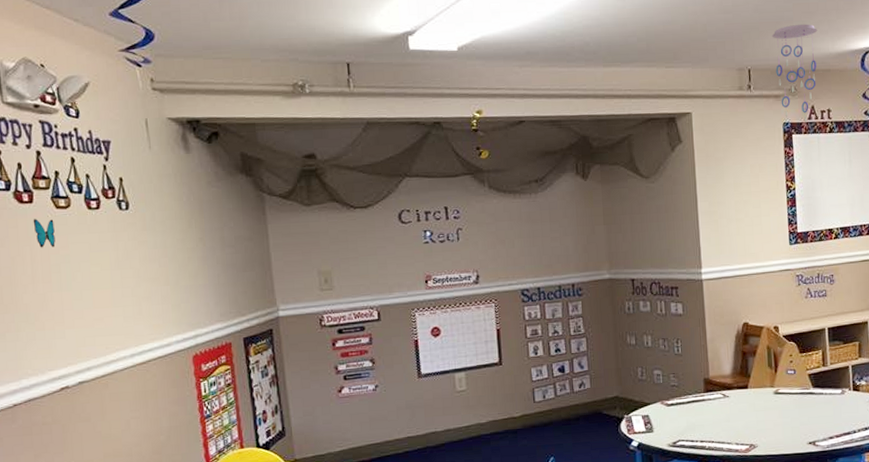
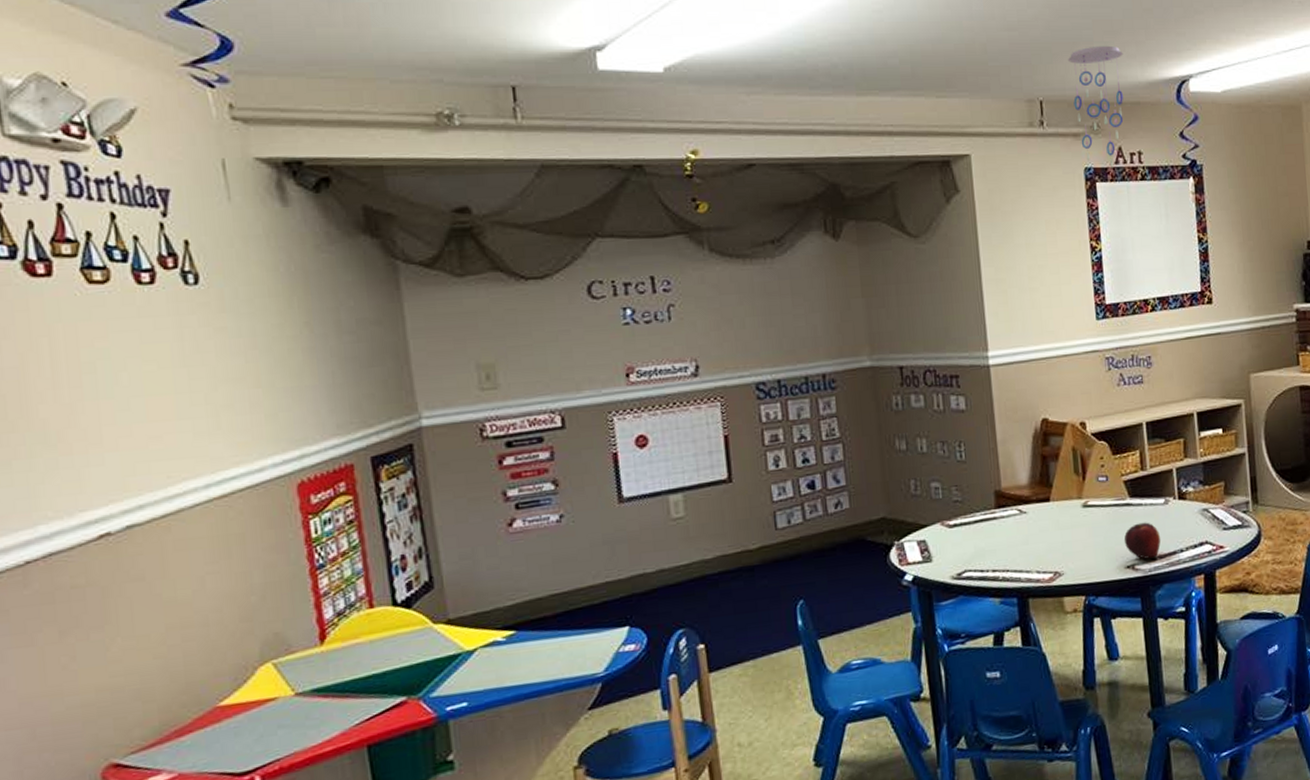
decorative butterfly: present [33,219,55,248] -> none [52,298,88,340]
fruit: none [807,408,838,438] -> present [1124,522,1161,559]

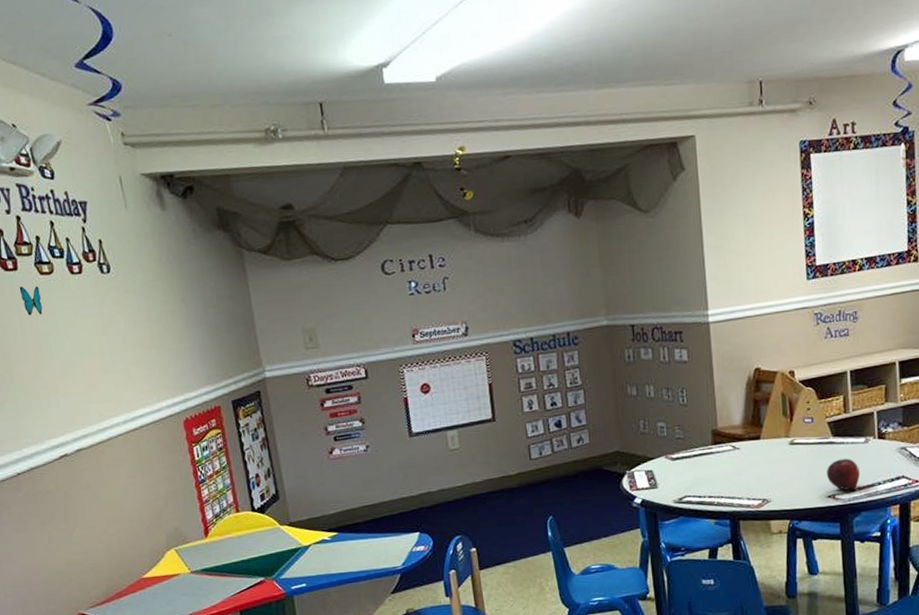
decorative butterfly: none [52,298,88,340] -> present [19,286,43,316]
ceiling mobile: present [1067,45,1124,168] -> none [786,23,840,140]

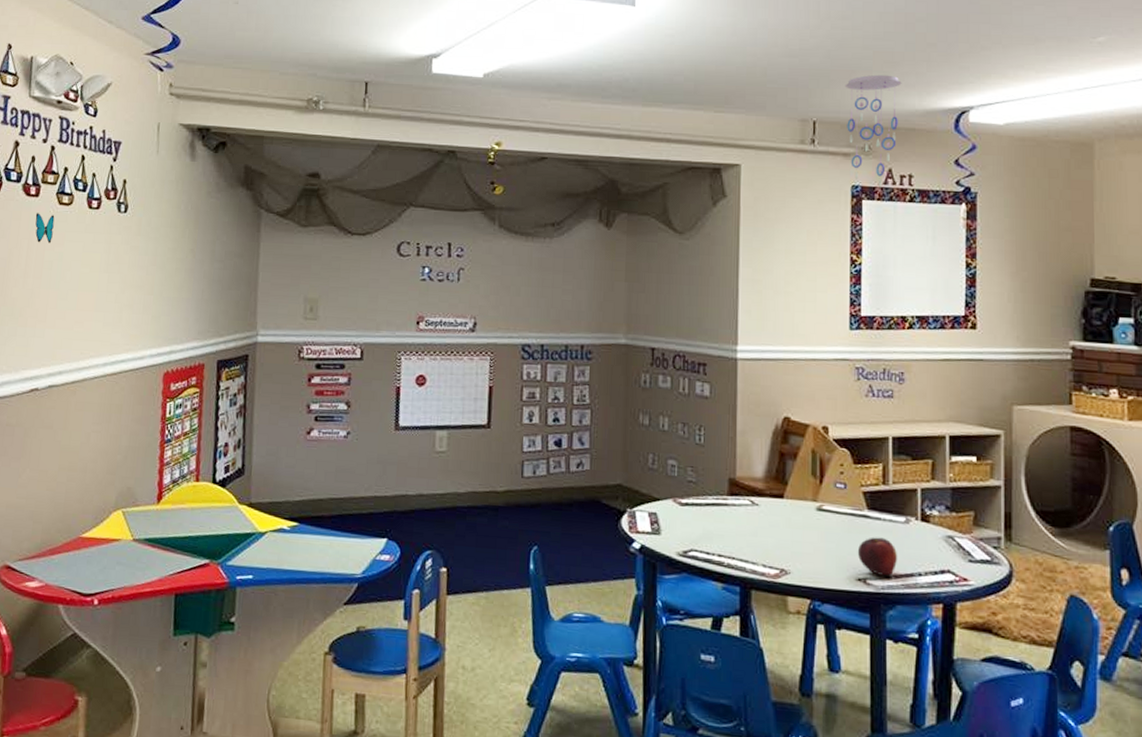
ceiling mobile: none [786,23,840,140] -> present [845,74,902,188]

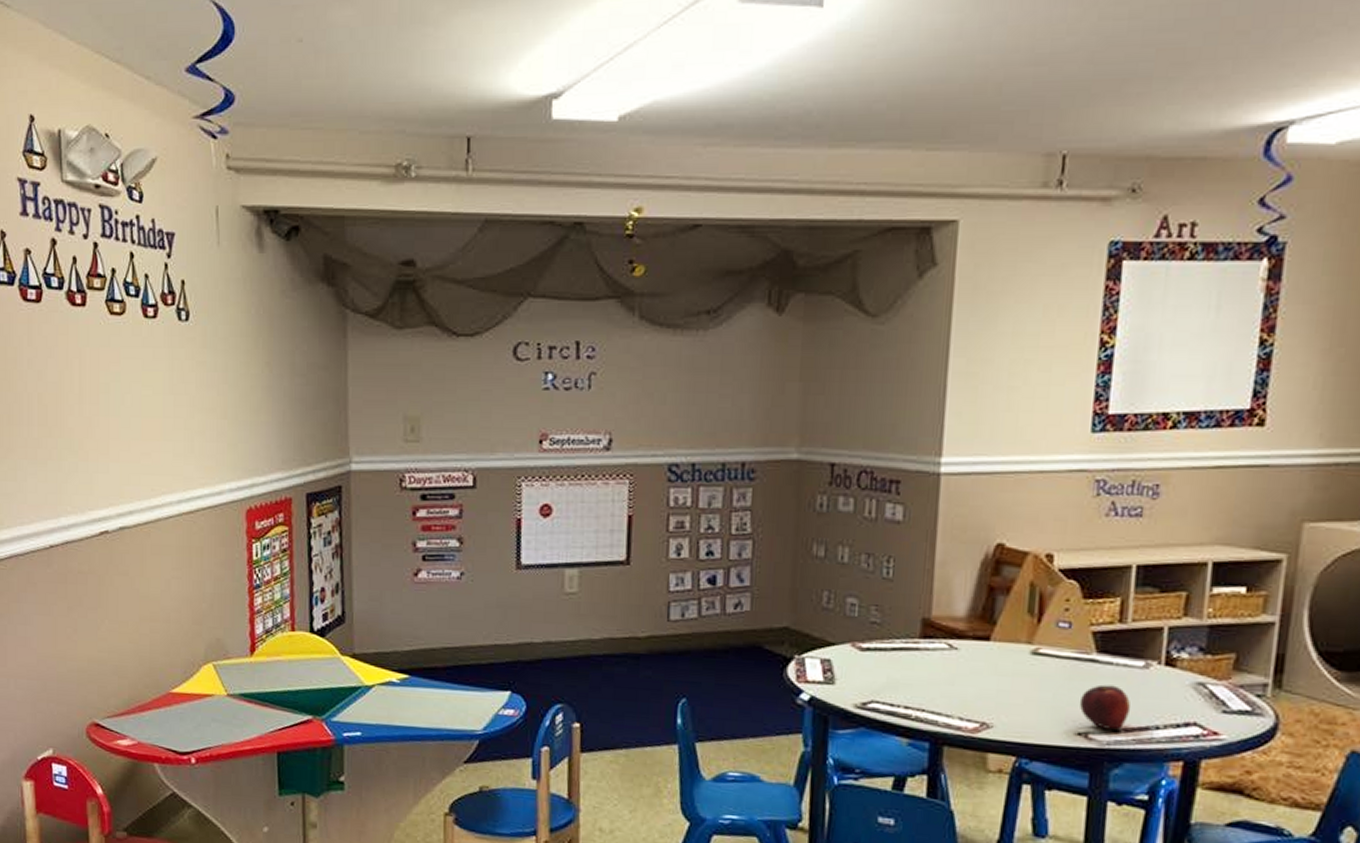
decorative butterfly: present [35,213,55,244] -> none [84,326,106,362]
ceiling mobile: present [845,74,902,188] -> none [1109,82,1194,243]

